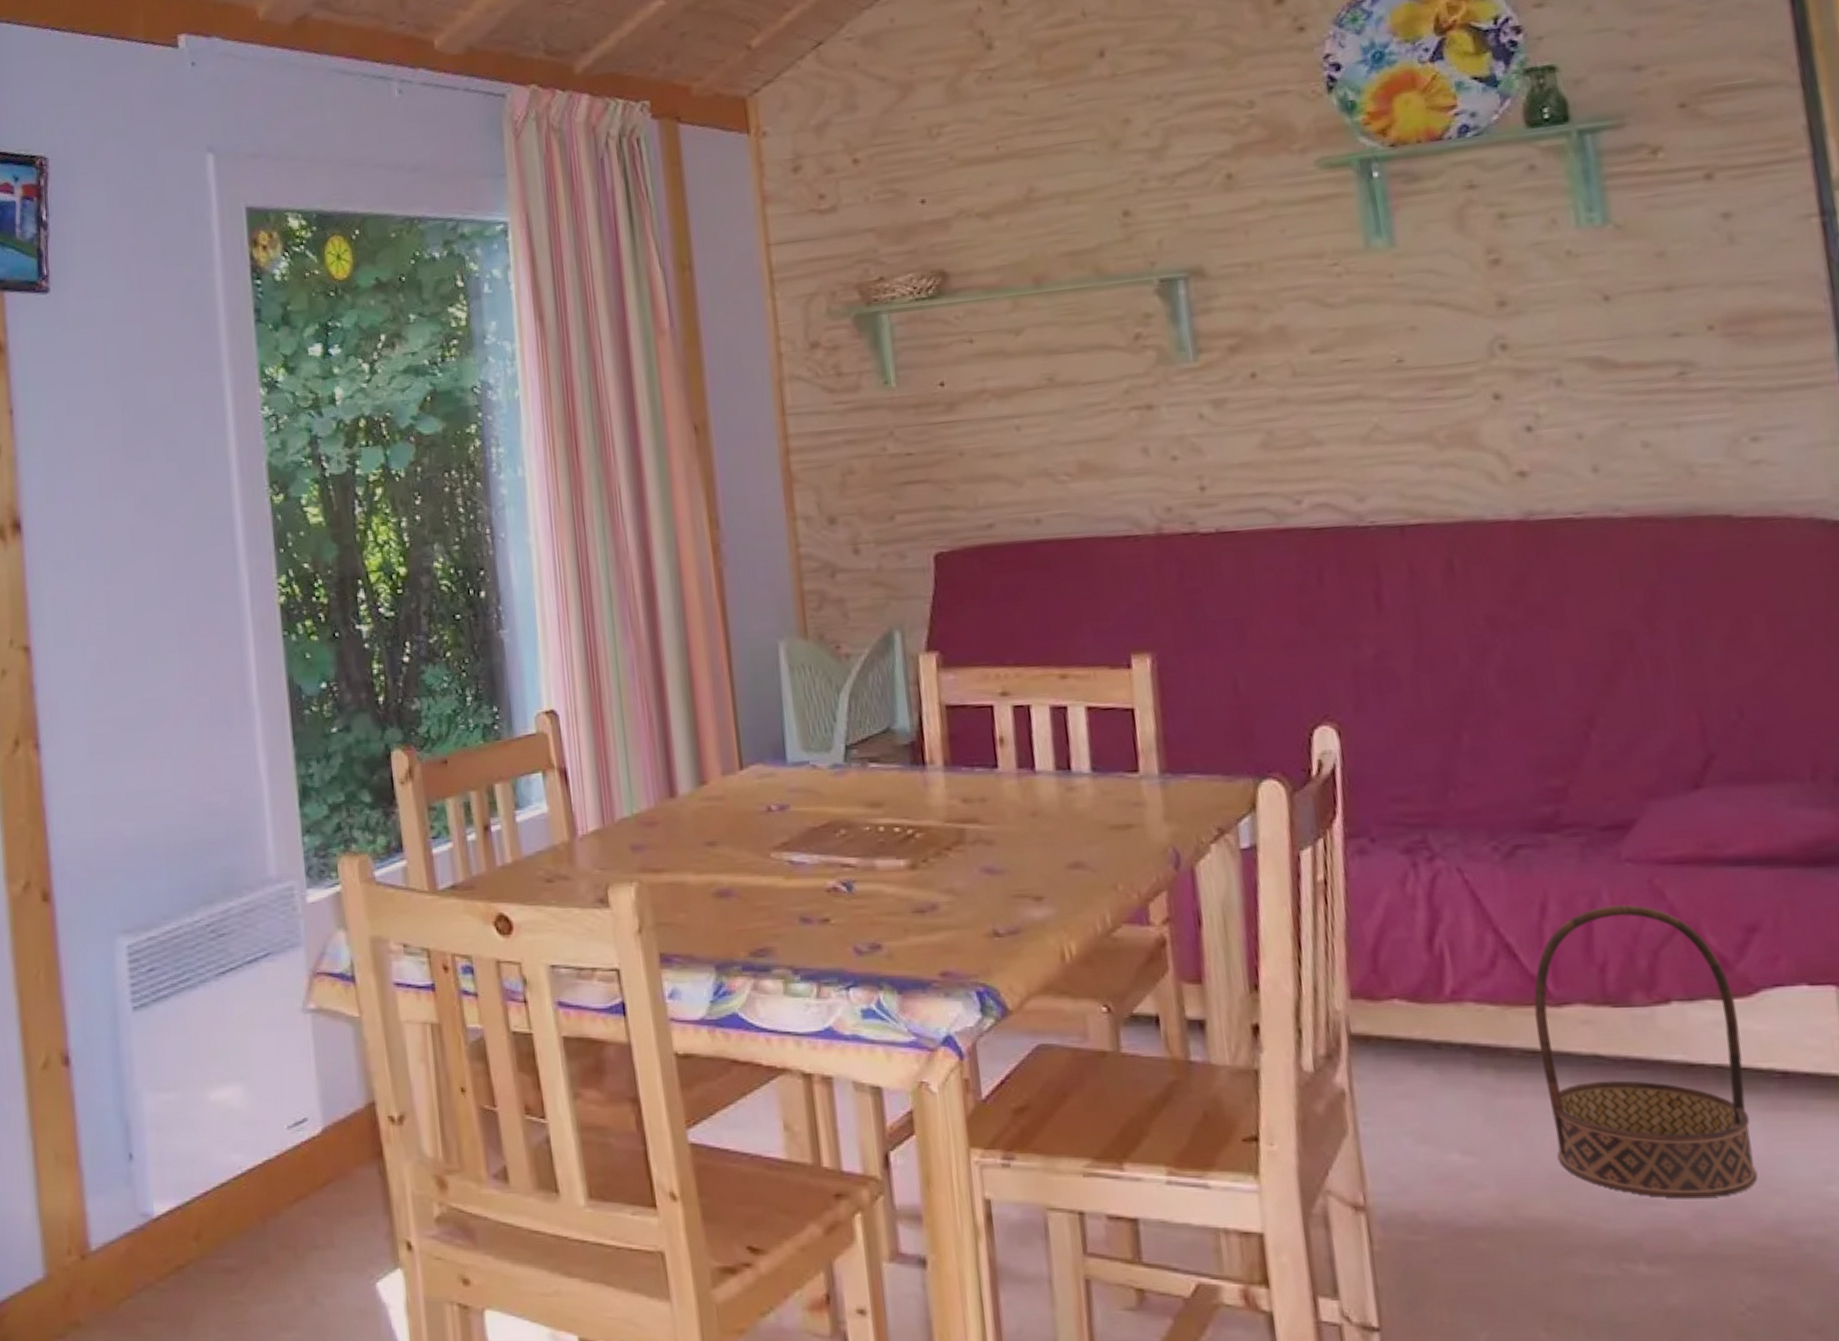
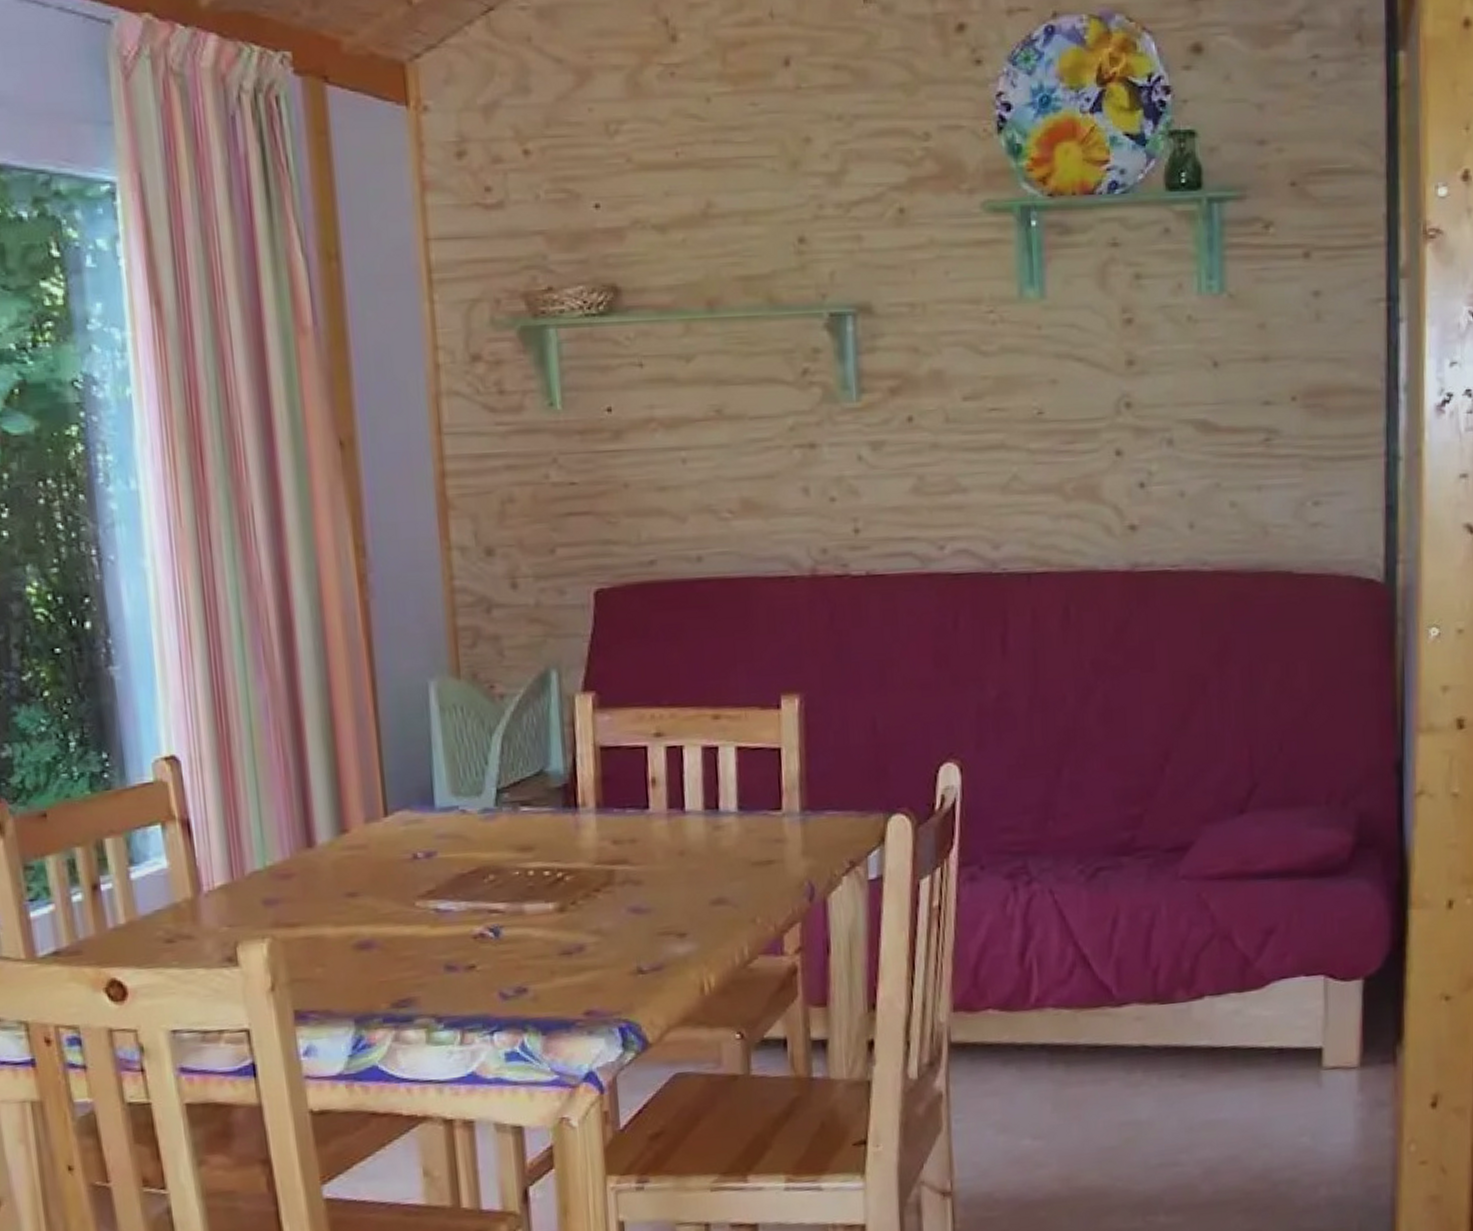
basket: present [1533,904,1758,1199] -> none [1099,916,1253,1160]

